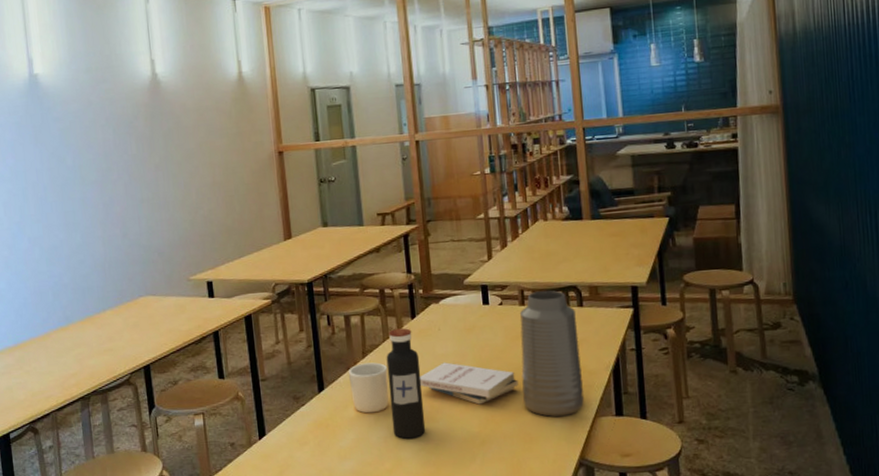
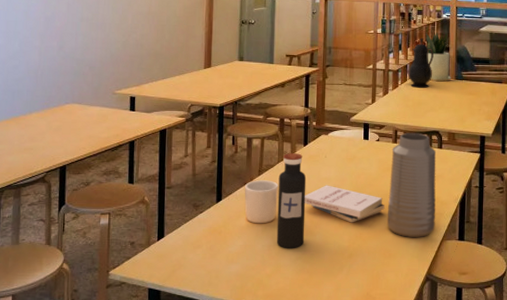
coffeepot: none [529,172,561,236] -> present [408,37,434,89]
planter: none [546,163,586,226] -> present [425,32,452,82]

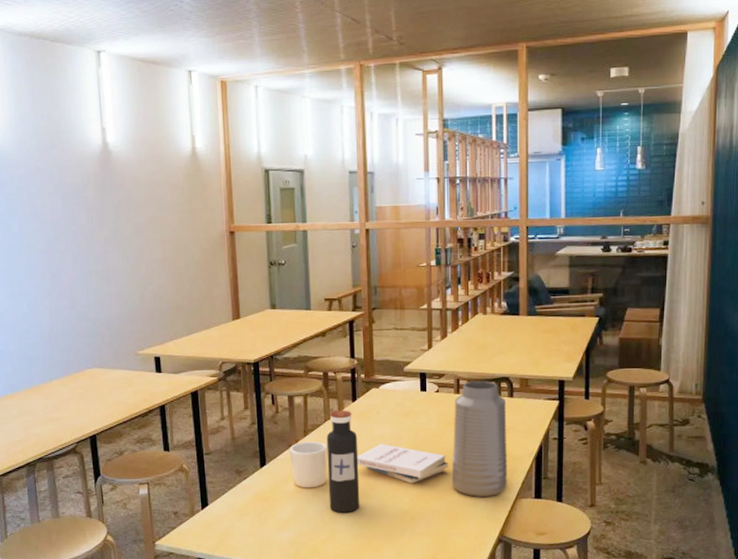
coffeepot: present [408,37,434,89] -> none [470,267,500,329]
planter: present [425,32,452,82] -> none [488,260,523,320]

